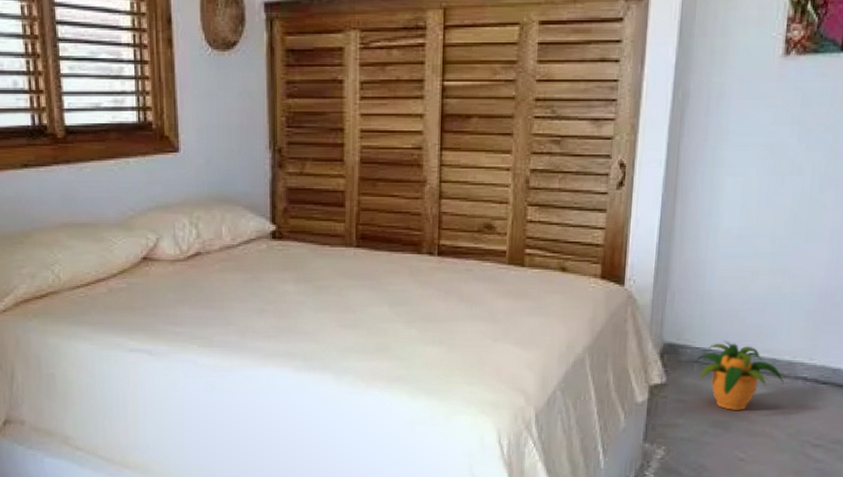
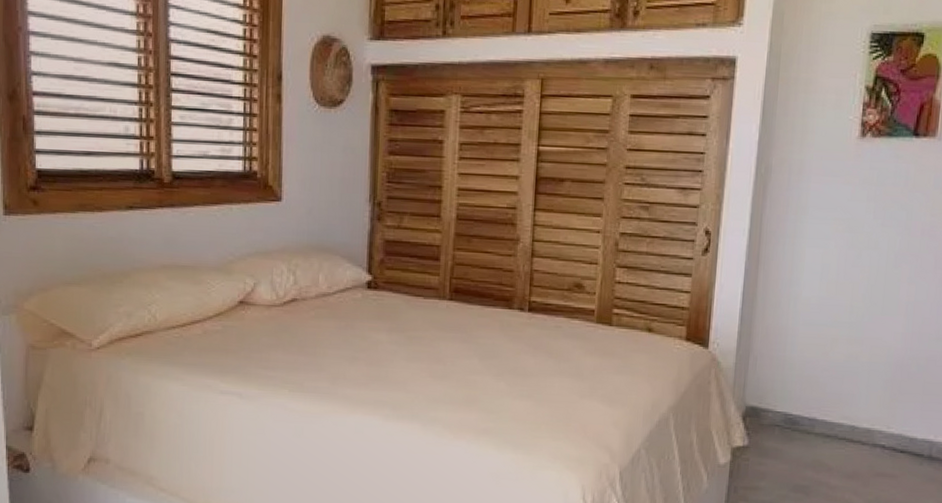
potted plant: present [696,341,784,411] -> none [778,406,862,477]

